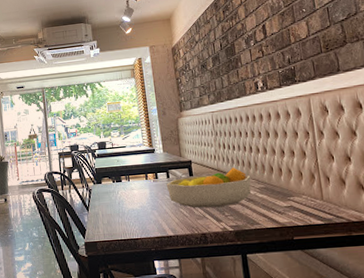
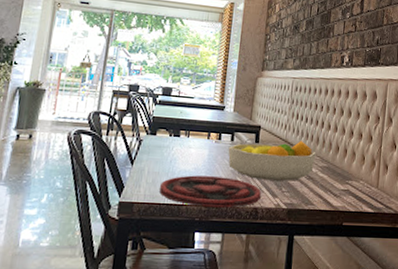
plate: none [114,210,207,239] -> present [159,175,261,208]

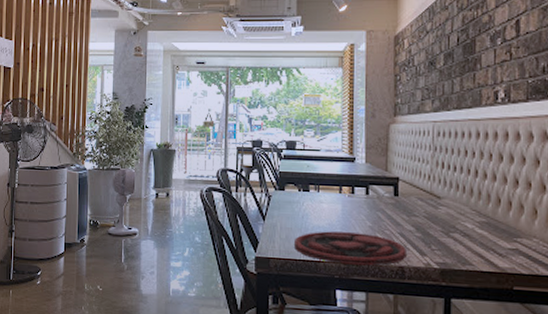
fruit bowl: present [228,141,316,182] -> none [363,193,471,239]

